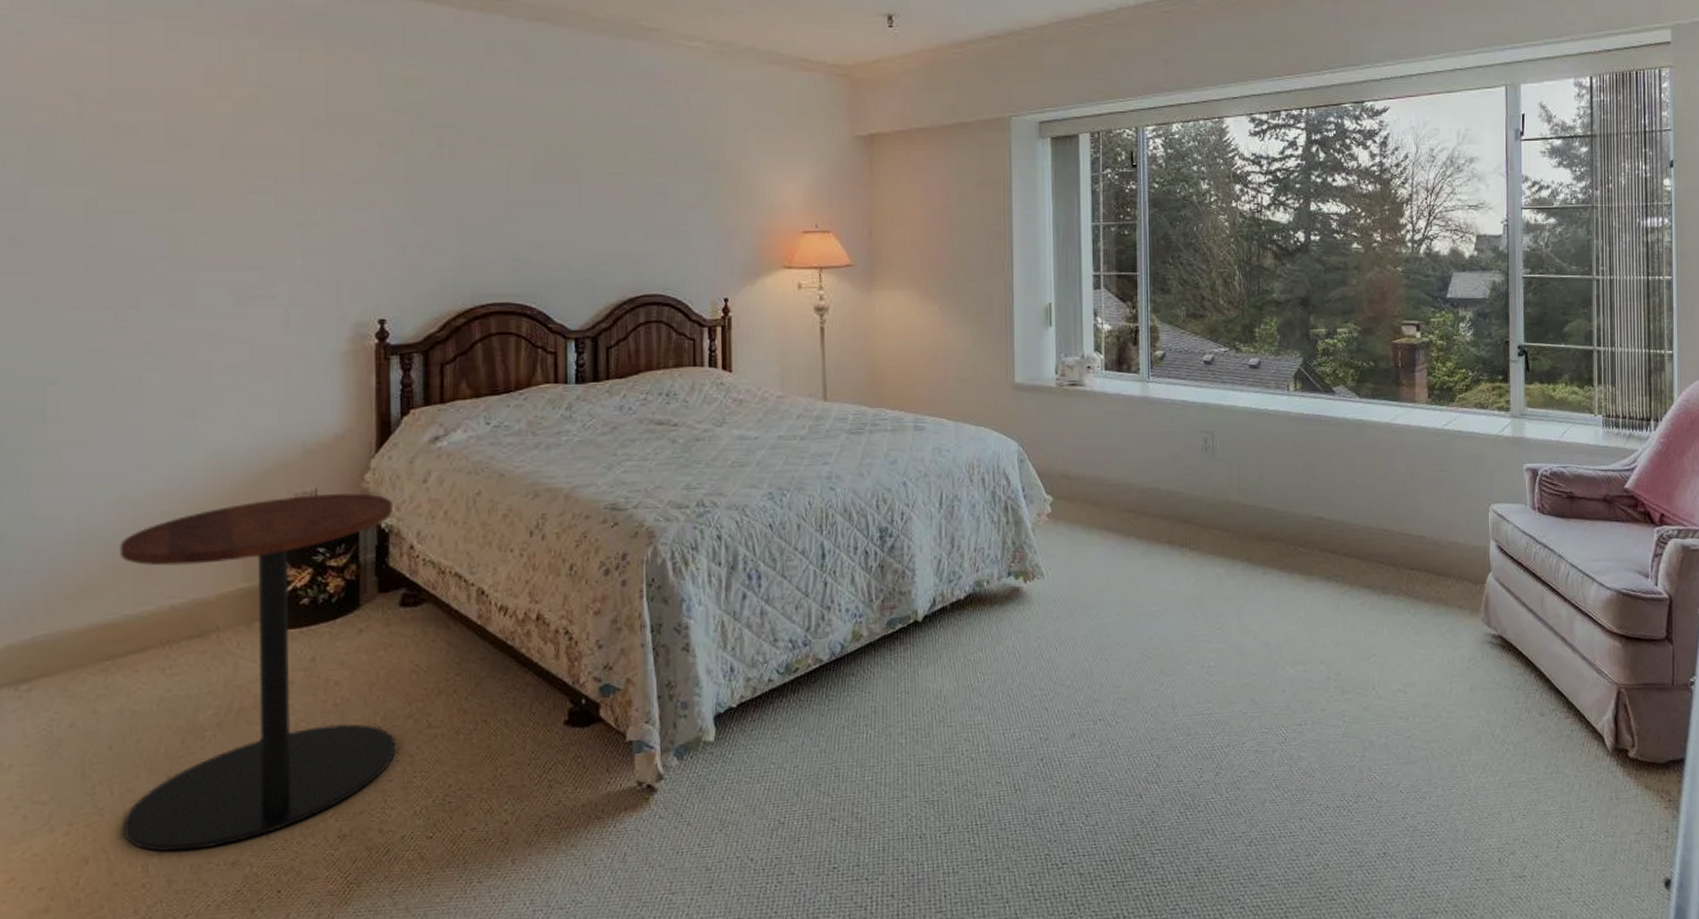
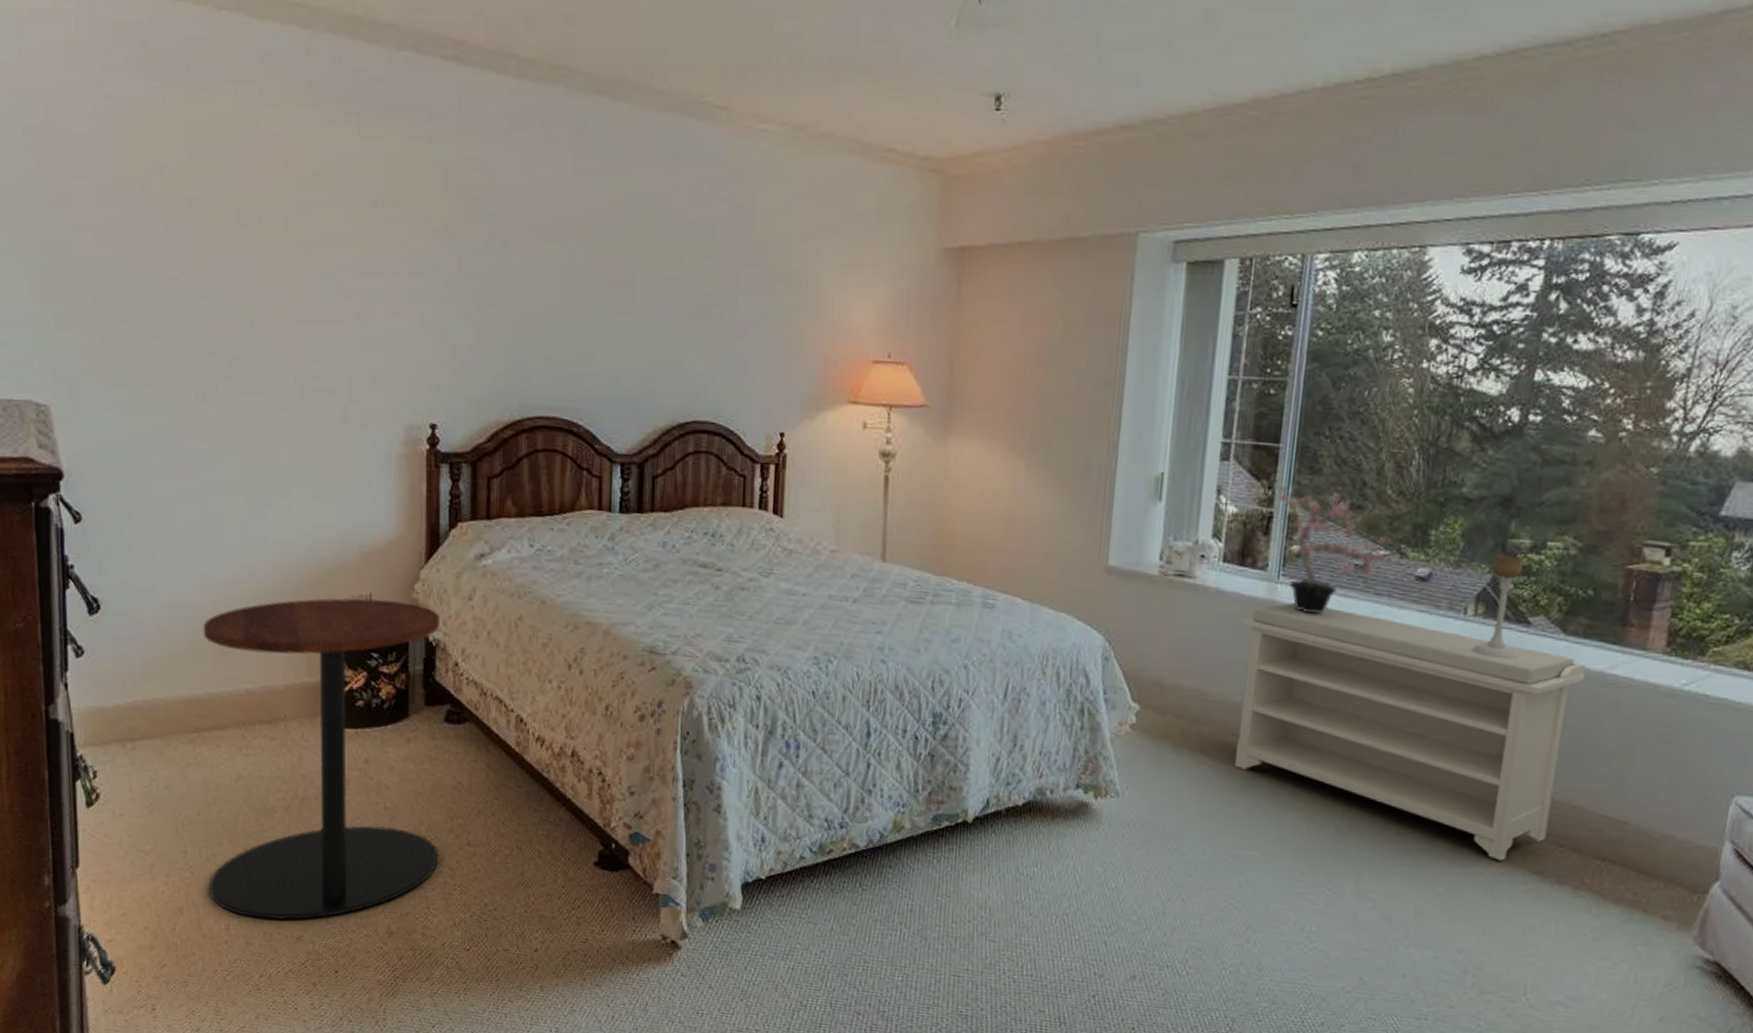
bench: none [1124,397,1378,583] -> present [1234,603,1587,861]
potted plant: none [1140,304,1232,402] -> present [1277,484,1396,613]
candle holder: none [1296,341,1330,422] -> present [1471,554,1524,659]

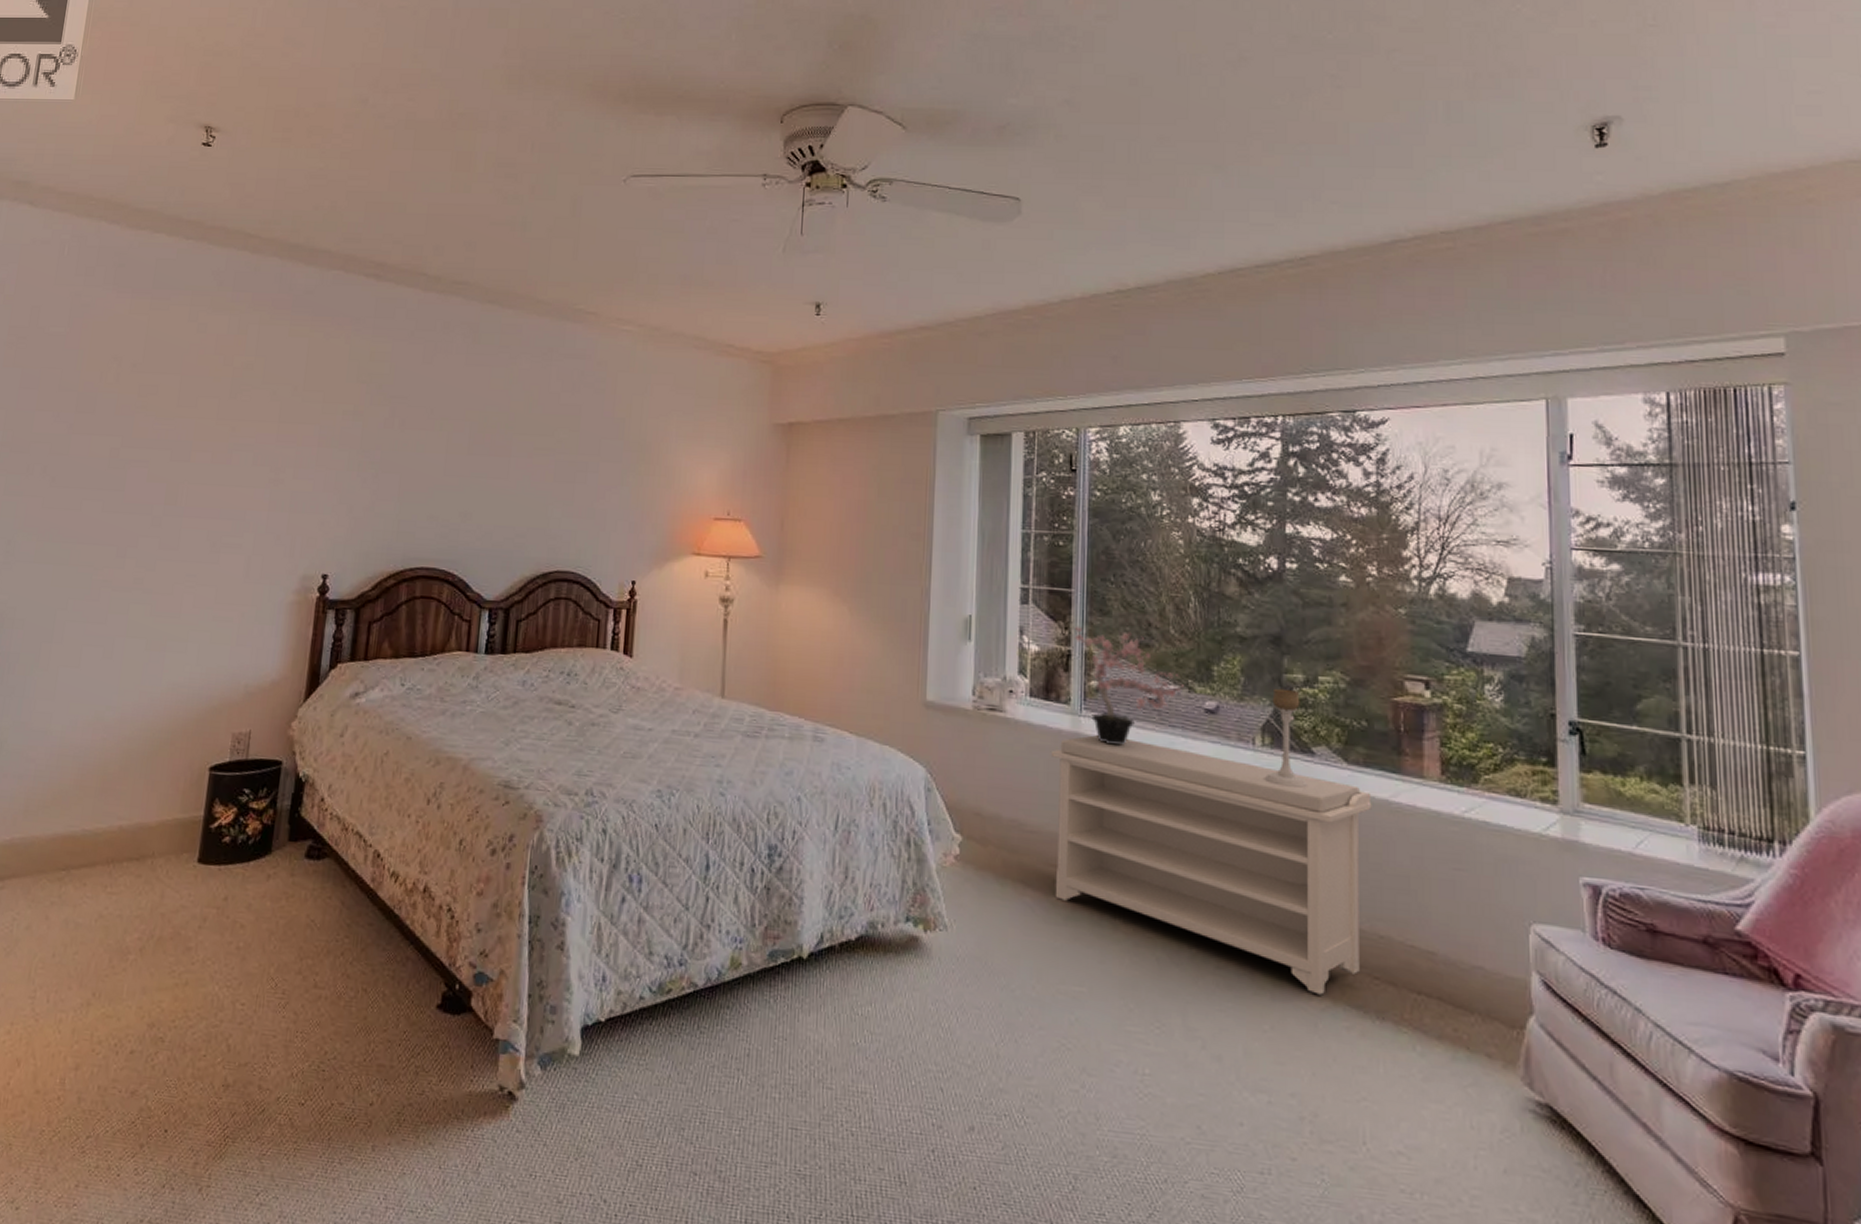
side table: present [203,597,440,921] -> none [51,735,312,1073]

